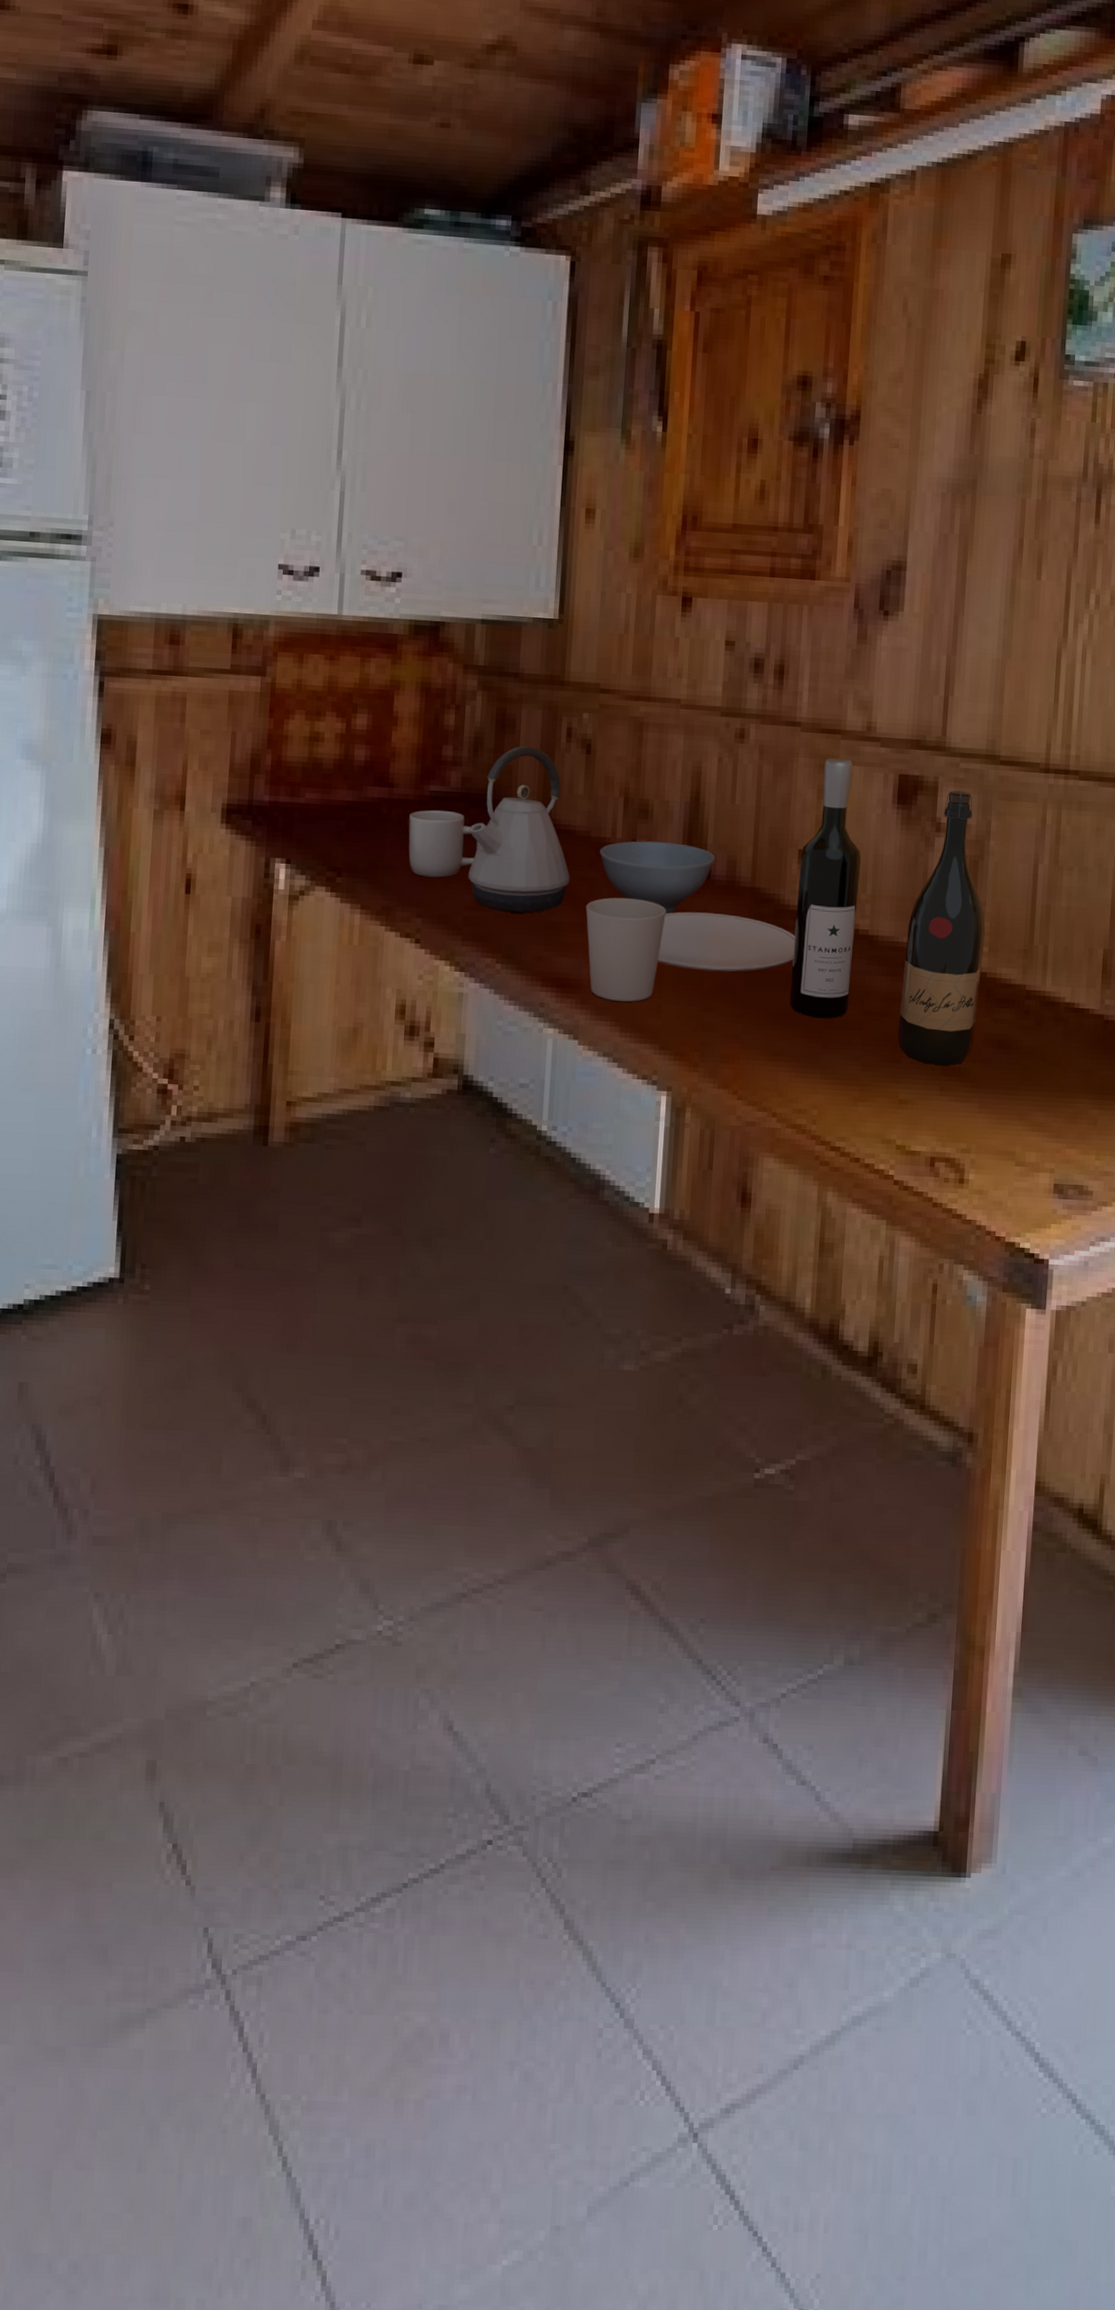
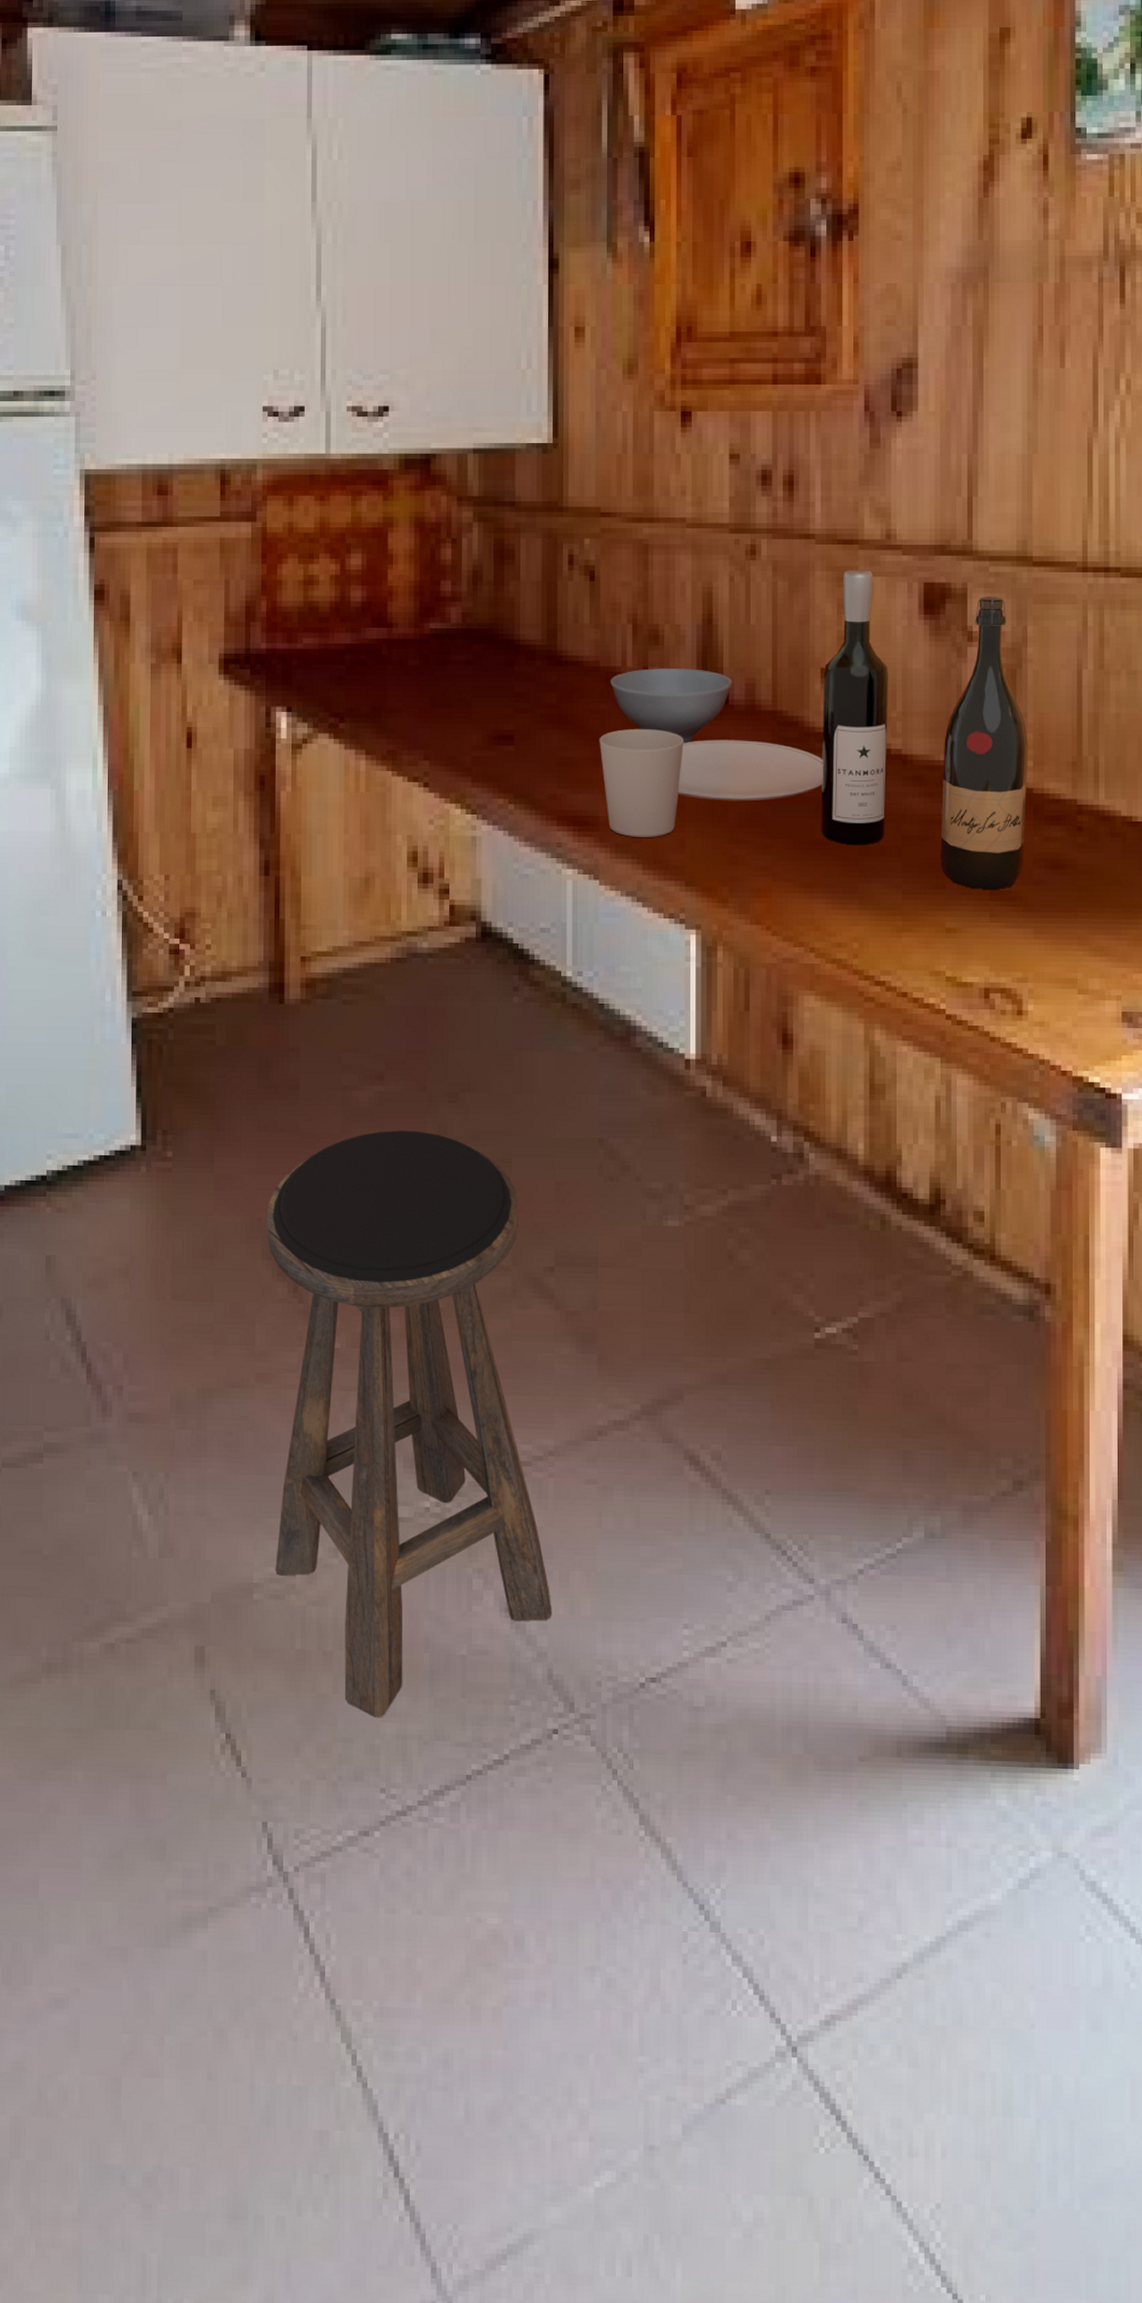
stool: none [230,1271,494,1829] -> present [266,1130,552,1718]
mug: present [408,810,480,878] -> none [410,648,484,718]
kettle: present [468,746,570,914] -> none [472,576,581,751]

